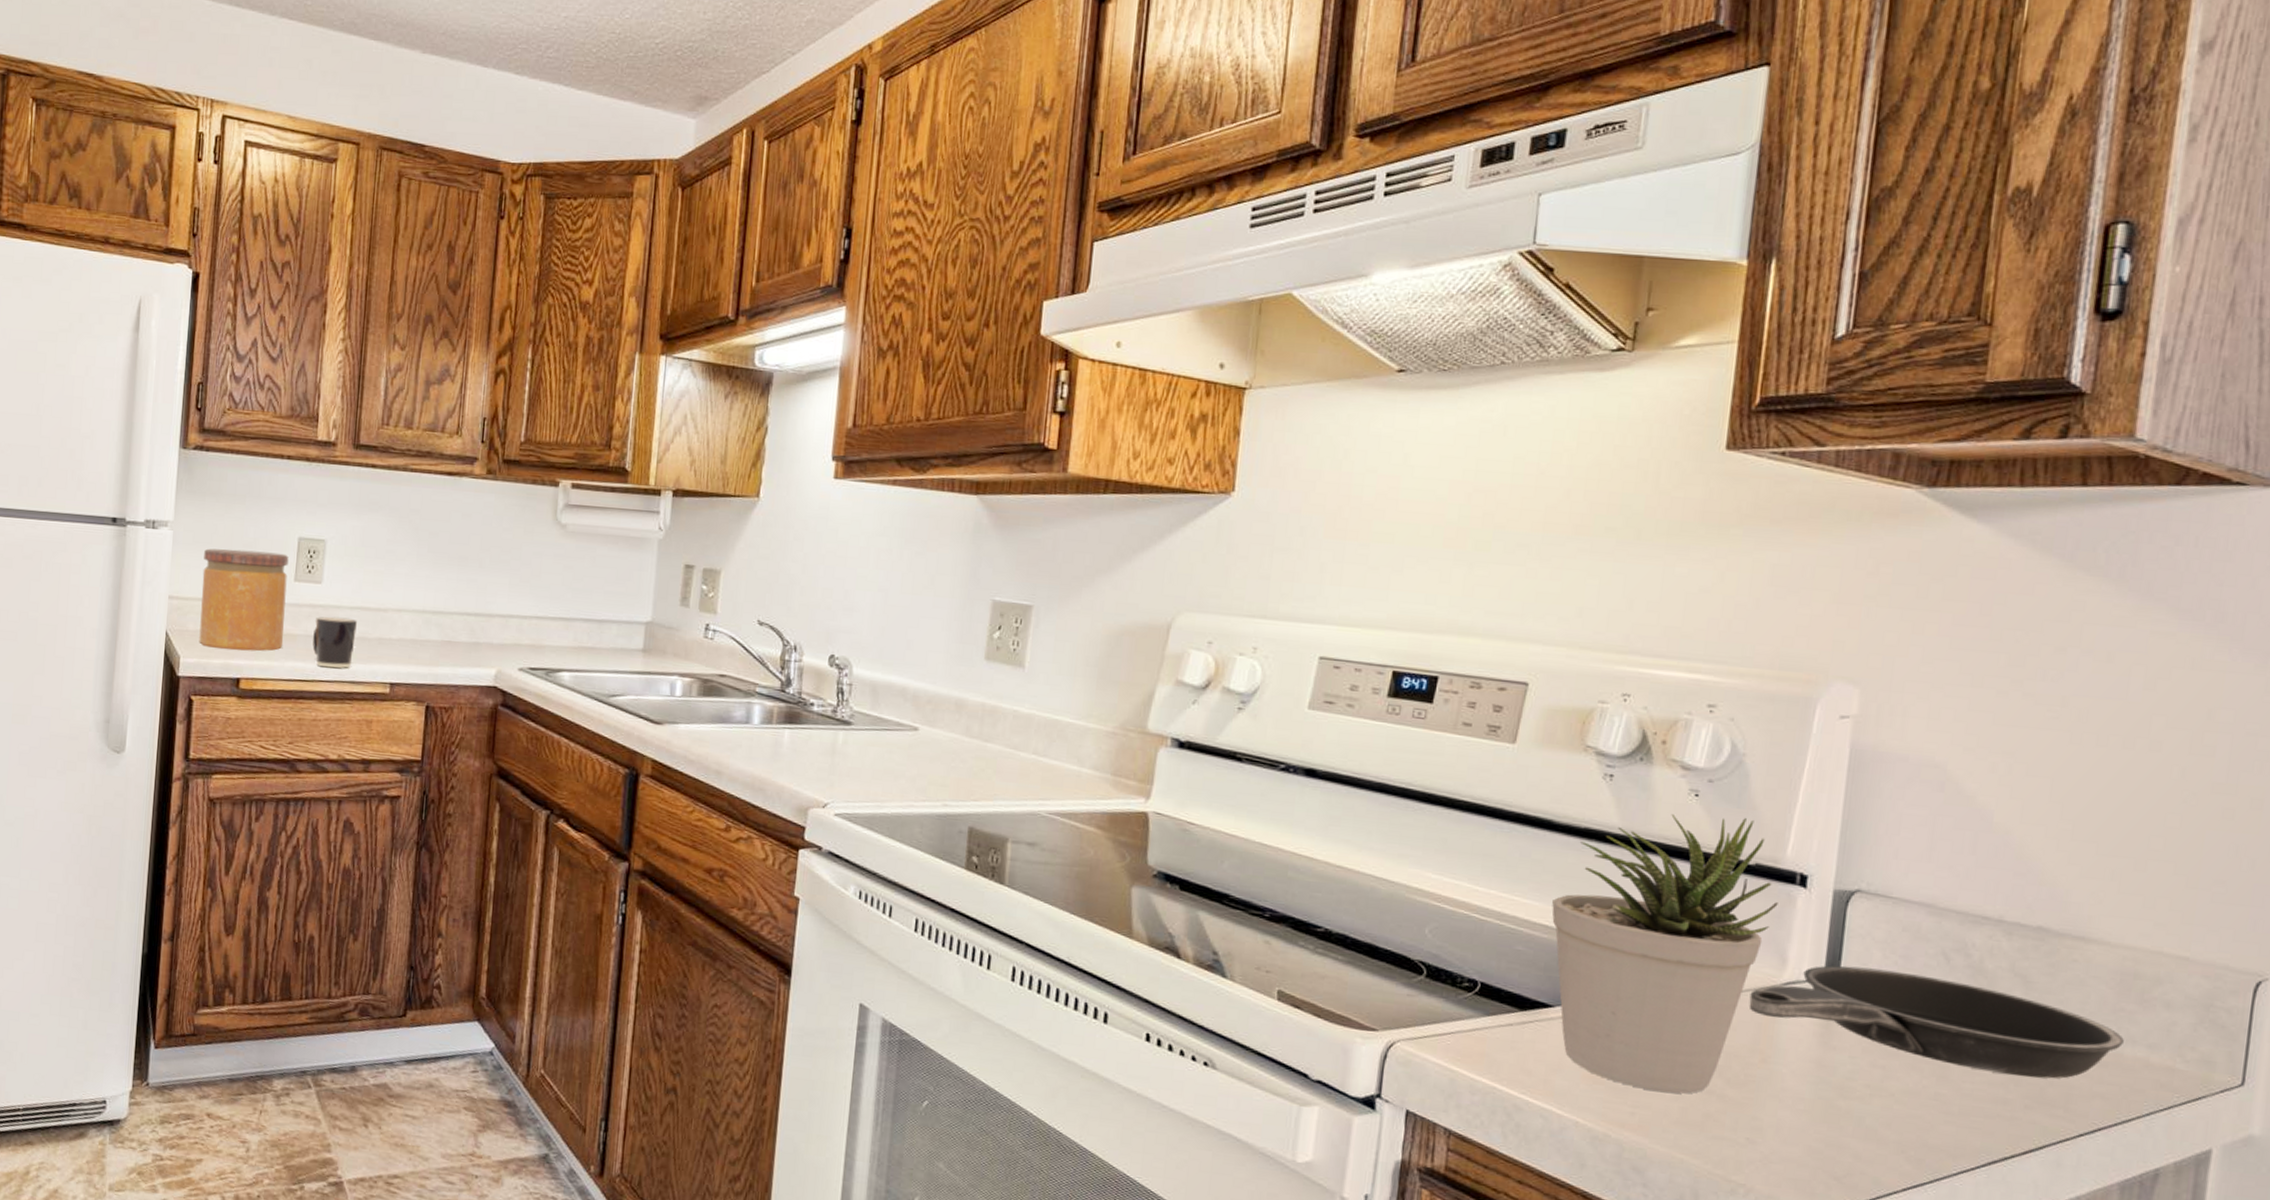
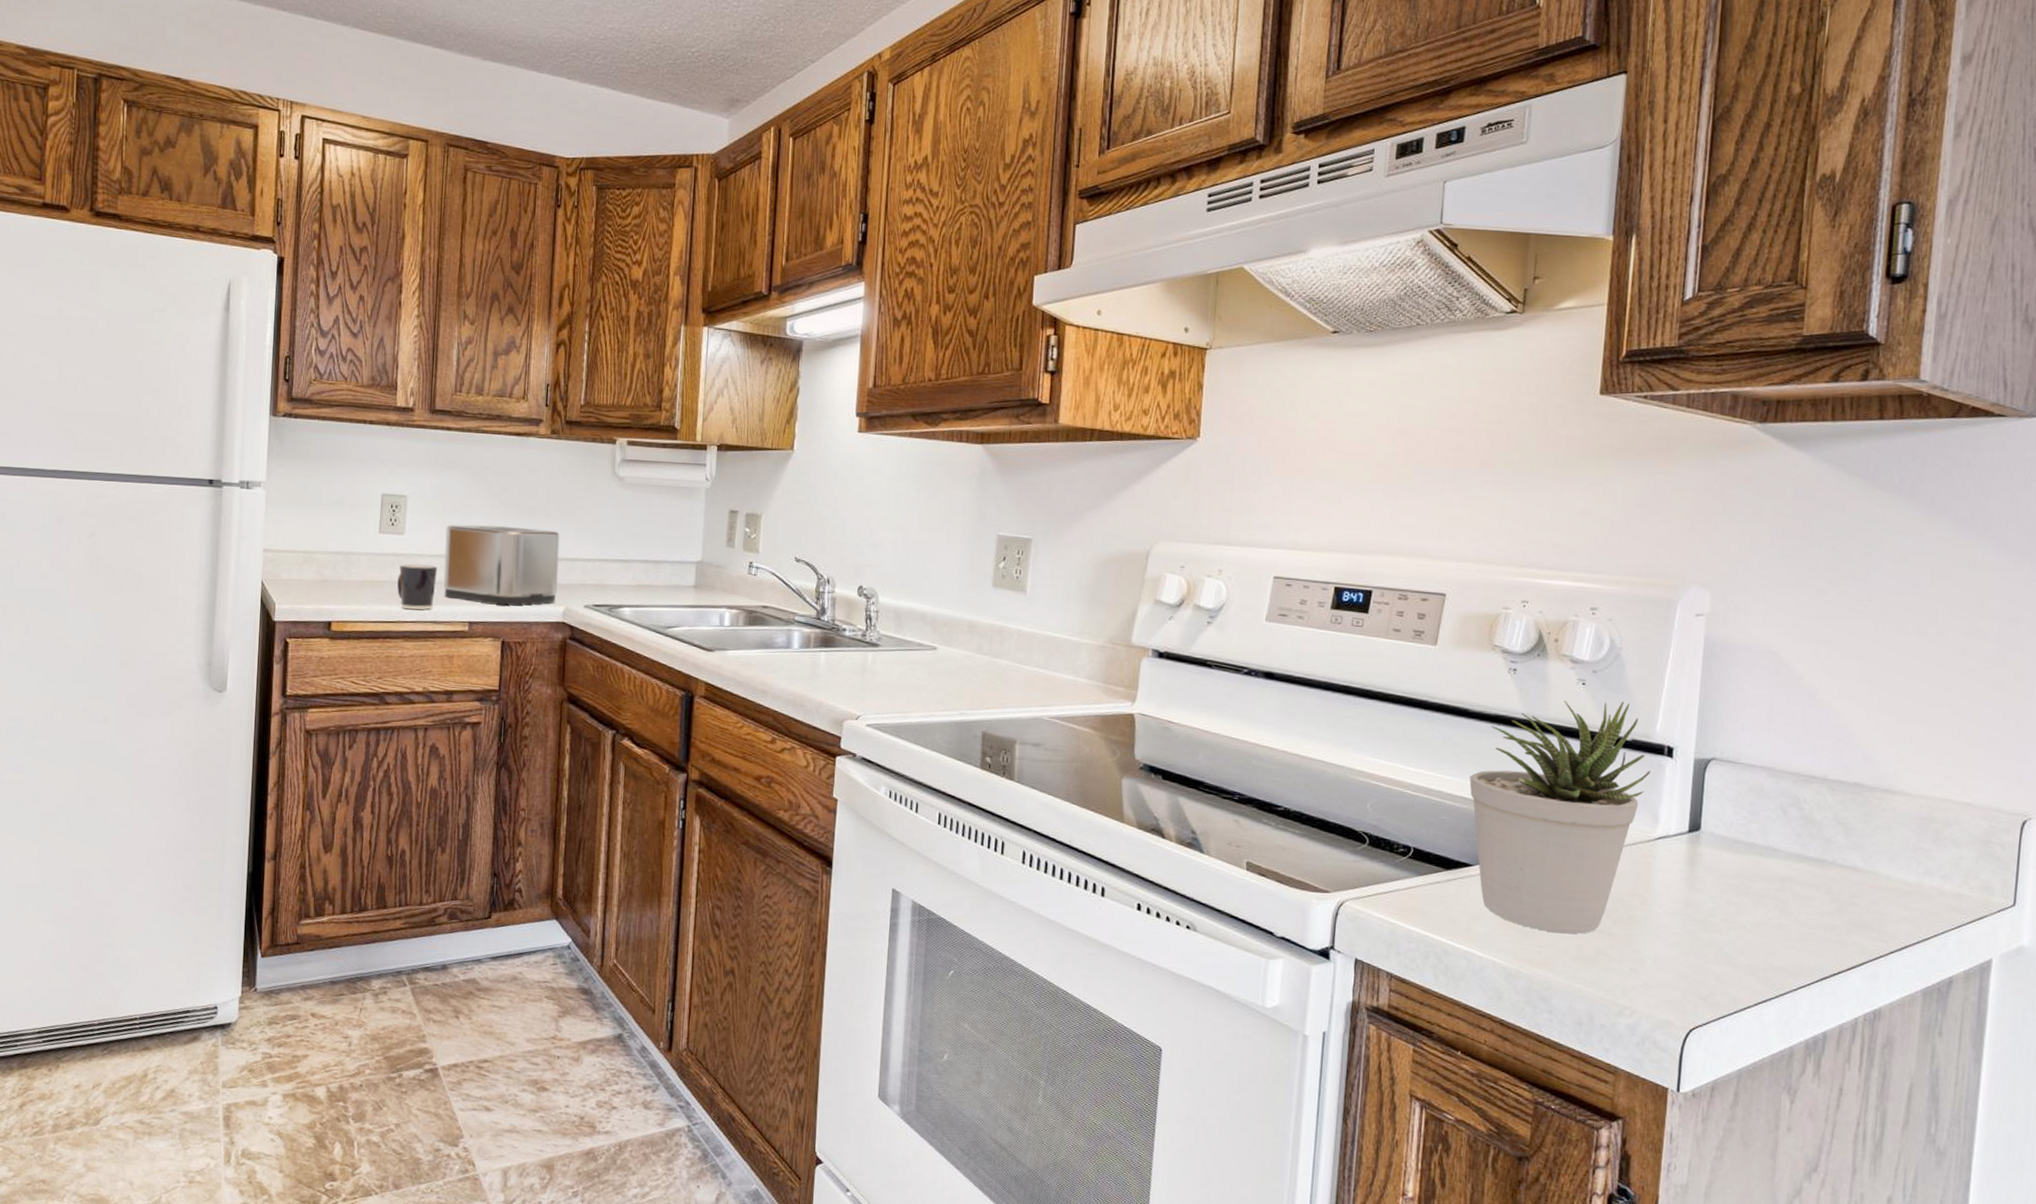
jar: present [199,548,289,652] -> none [292,505,373,597]
toaster: none [363,573,494,666] -> present [443,524,560,606]
frying pan: present [1749,965,2124,1079] -> none [1629,821,1923,907]

